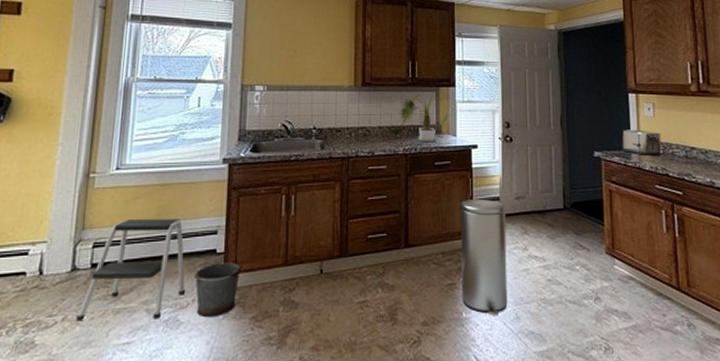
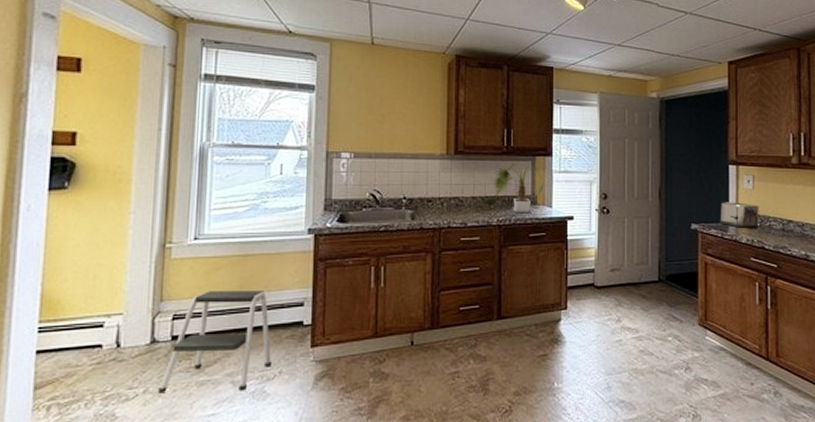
bucket: present [195,263,242,318] -> none [281,335,330,389]
pedal bin: present [461,200,508,316] -> none [554,272,600,385]

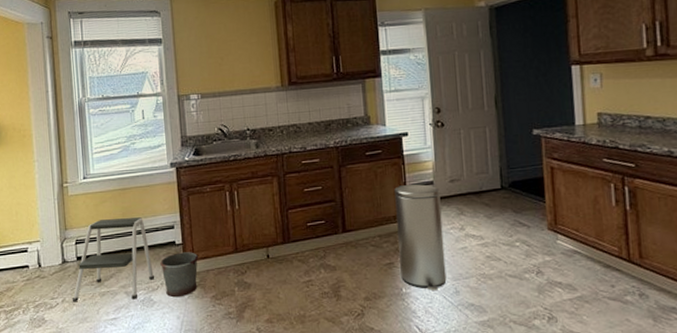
bucket: none [281,335,330,389] -> present [160,252,199,298]
plant: present [482,163,544,214] -> none [318,87,376,135]
pedal bin: none [554,272,600,385] -> present [394,184,447,291]
toaster: present [719,202,759,228] -> none [563,102,611,130]

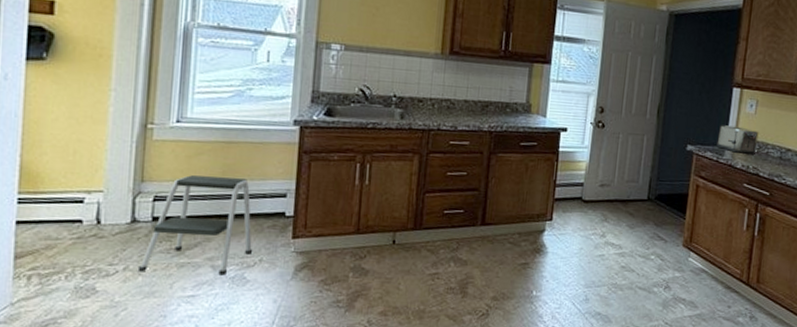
bucket: present [160,252,199,298] -> none [262,226,312,278]
pedal bin: present [394,184,447,291] -> none [534,183,589,296]
toaster: none [563,102,611,130] -> present [716,125,759,154]

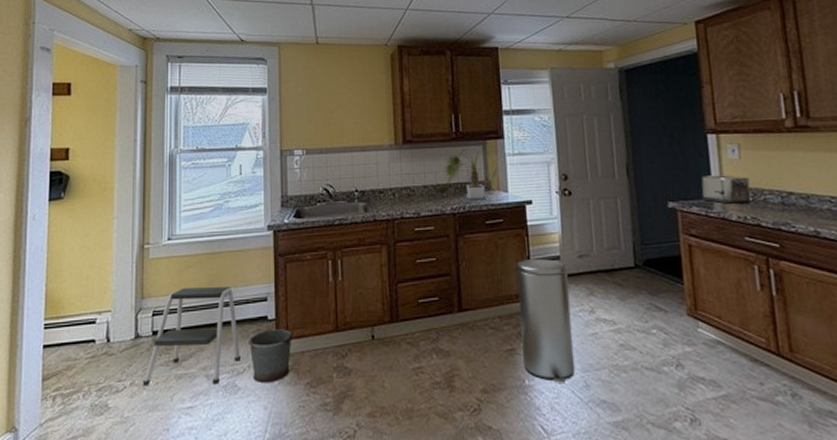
bucket: none [262,226,312,278] -> present [249,329,294,384]
plant: none [474,68,540,122] -> present [433,148,498,201]
pedal bin: none [534,183,589,296] -> present [517,259,575,383]

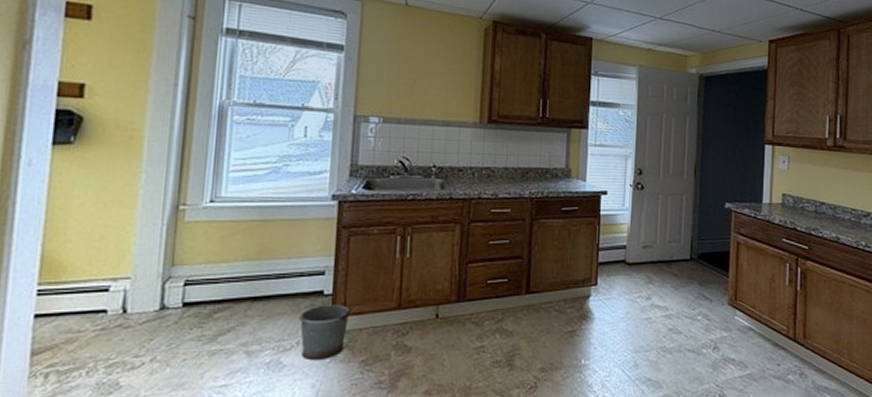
step stool: present [142,287,242,386] -> none [165,257,290,363]
plant: present [433,148,498,201] -> none [514,134,579,187]
pedal bin: present [517,259,575,383] -> none [582,247,632,363]
toaster: present [700,175,751,204] -> none [753,181,793,209]

